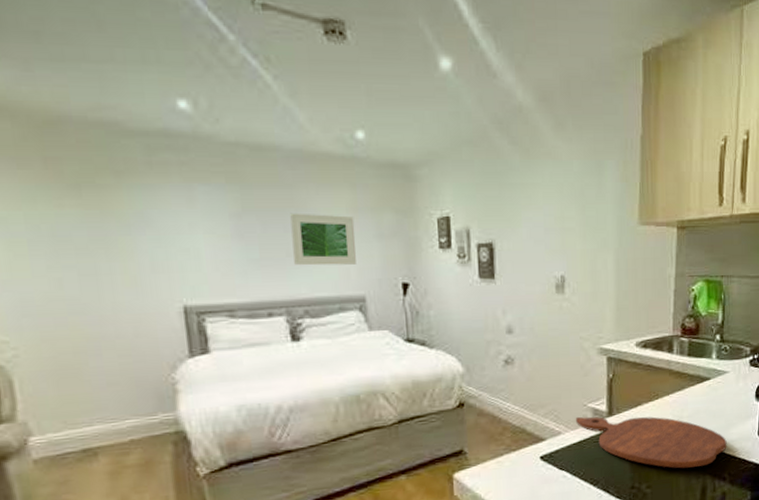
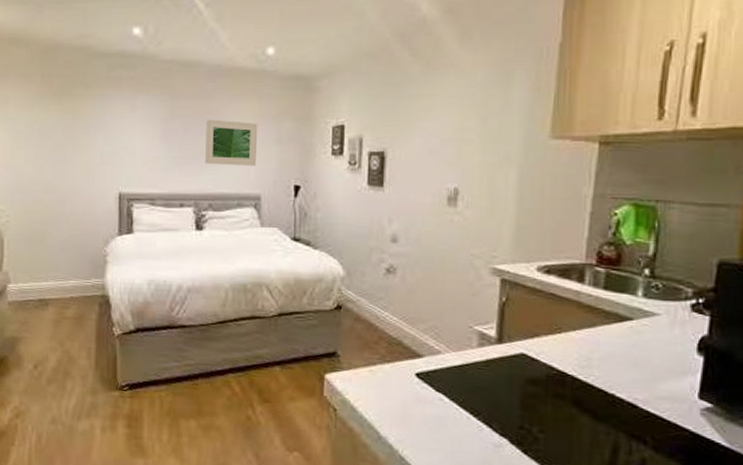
cutting board: present [575,416,727,469] -> none [458,338,652,421]

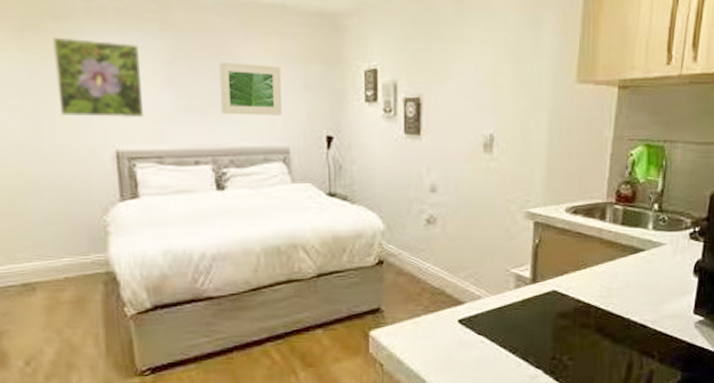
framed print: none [80,100,144,166] -> present [52,37,145,119]

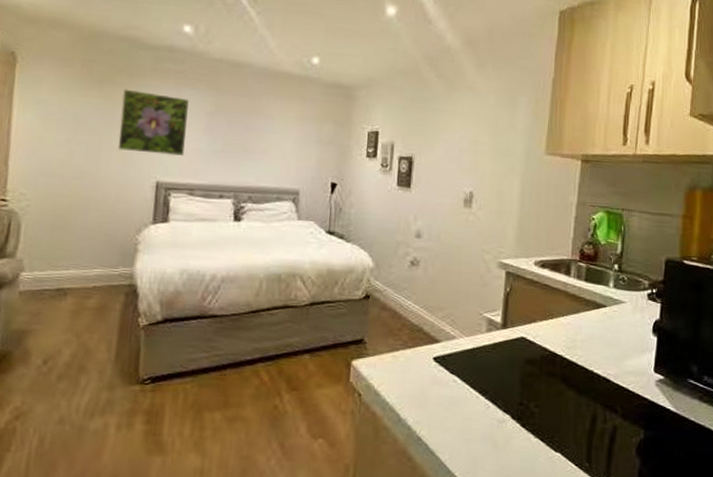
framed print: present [219,61,282,115] -> none [247,116,301,163]

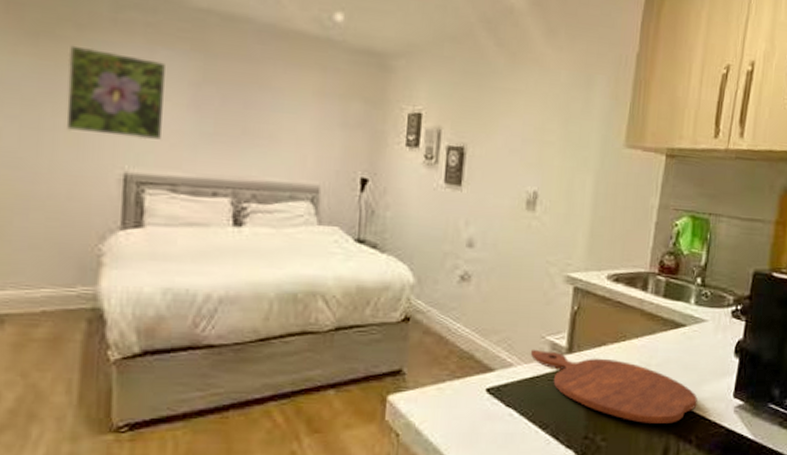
cutting board: none [470,324,621,394] -> present [530,349,698,423]

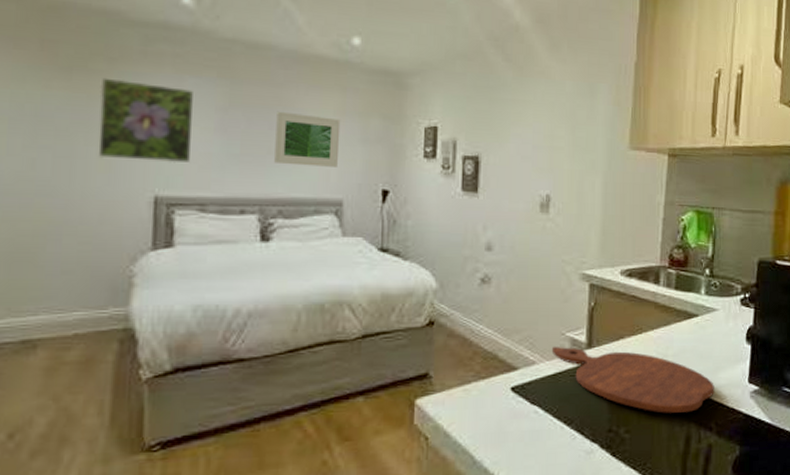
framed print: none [249,89,320,152] -> present [274,111,341,167]

